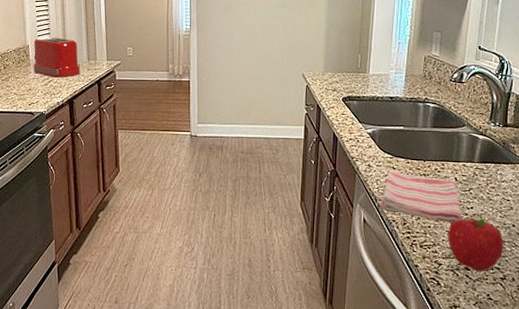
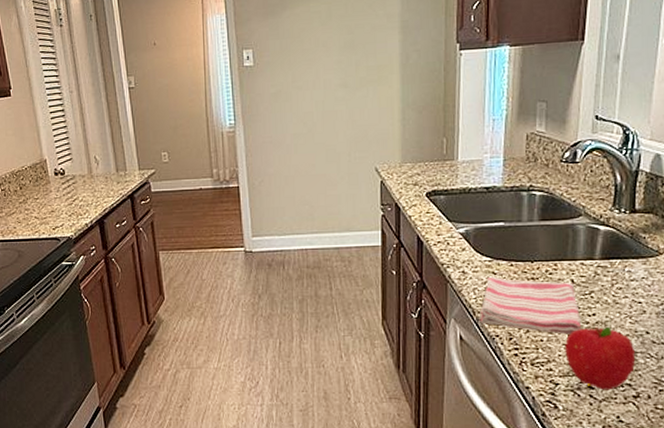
toaster: present [33,37,81,78] -> none [51,147,109,195]

